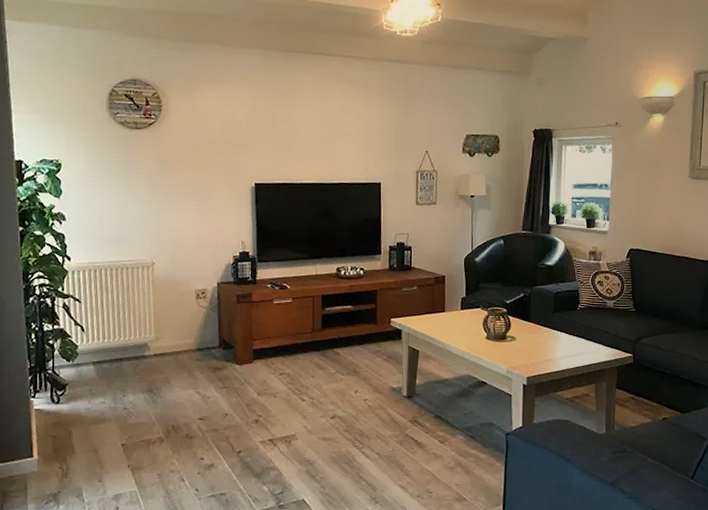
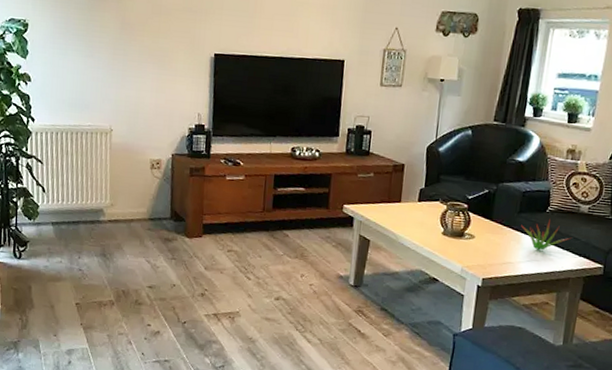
succulent plant: none [556,315,603,346] -> present [521,218,572,250]

